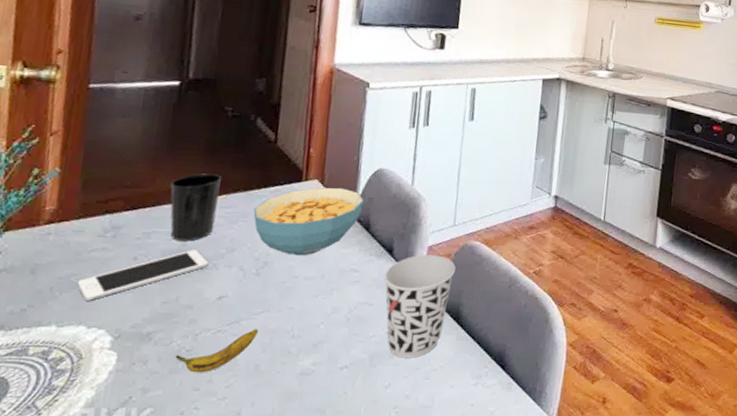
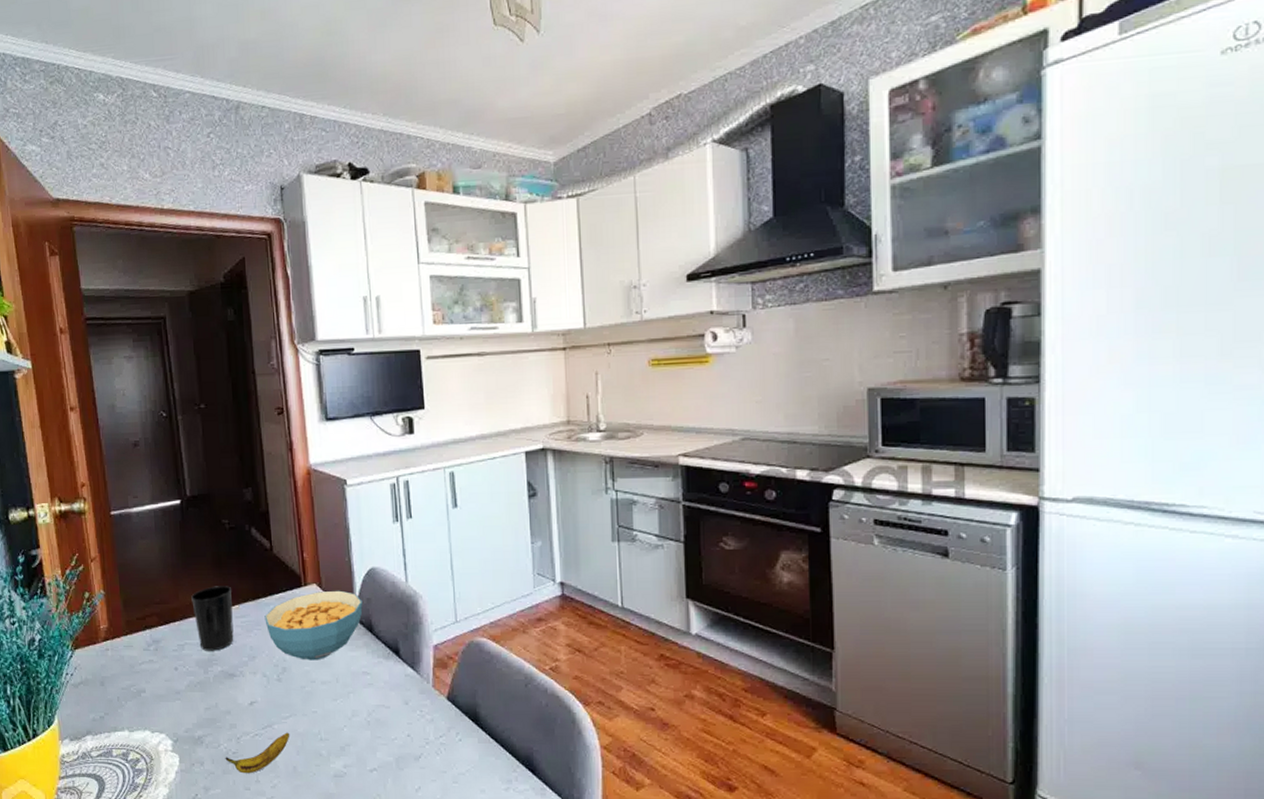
cell phone: present [77,250,209,301] -> none [136,659,236,708]
cup: present [384,254,456,358] -> none [395,654,465,761]

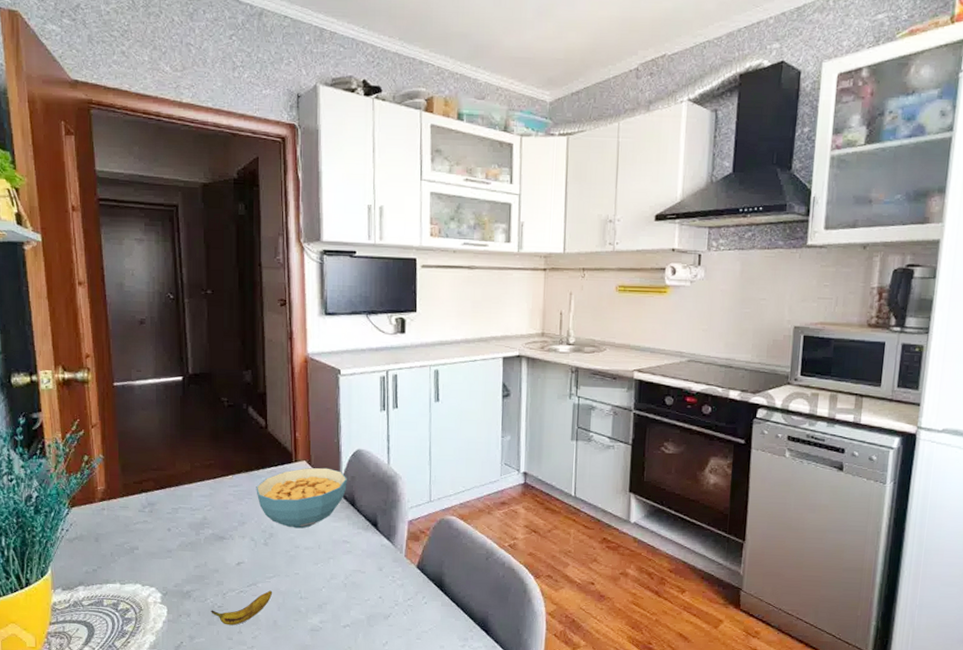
cup: present [191,586,234,651] -> none [188,457,226,516]

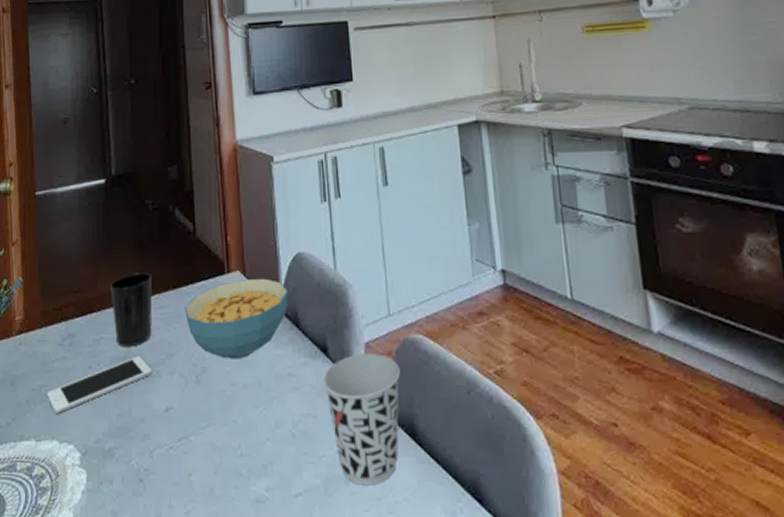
cell phone: none [129,523,226,564] -> present [47,356,152,414]
cup: none [188,457,226,516] -> present [110,273,152,347]
banana: present [211,590,273,626] -> none [136,445,208,496]
cup: none [372,528,435,620] -> present [323,353,400,486]

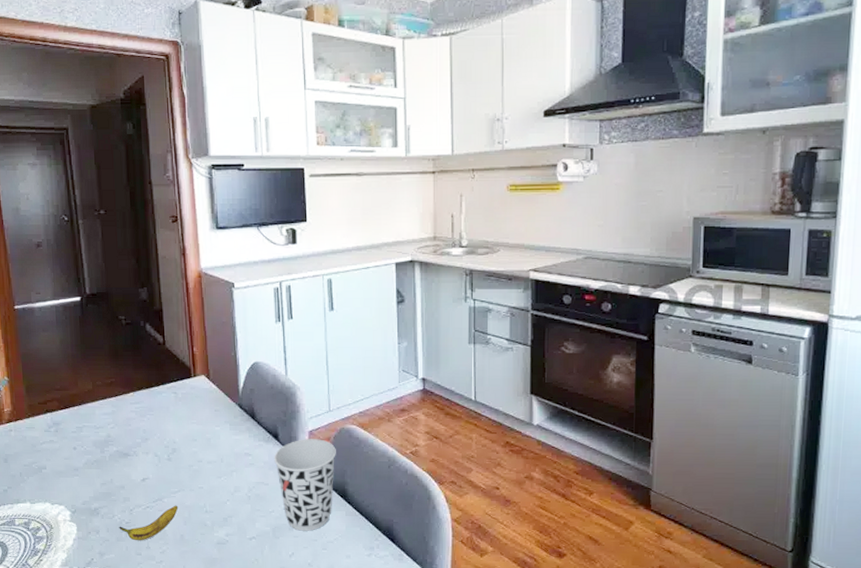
cell phone: present [47,356,152,414] -> none [37,440,130,483]
cup: present [110,273,152,347] -> none [90,375,129,433]
banana: none [136,445,208,496] -> present [119,505,179,541]
cereal bowl: present [185,278,289,359] -> none [157,381,246,443]

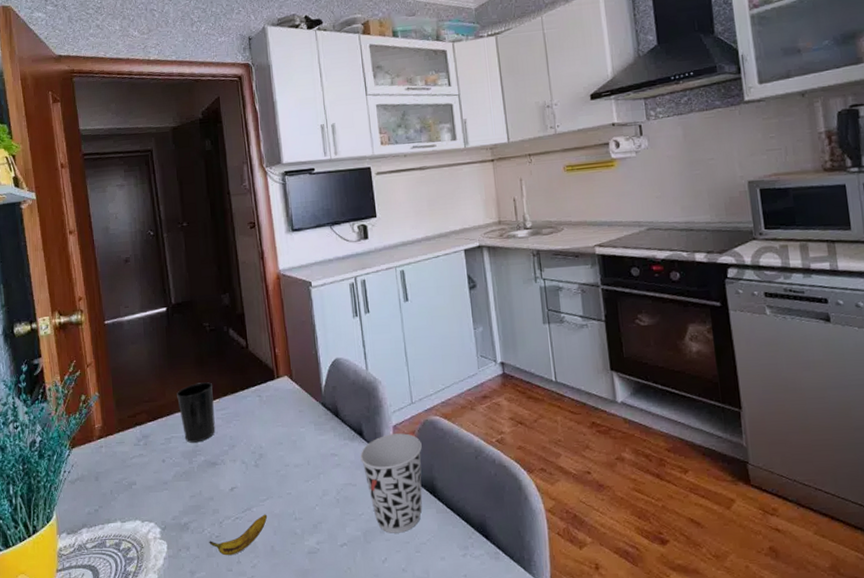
cup: none [90,375,129,433] -> present [177,382,215,443]

